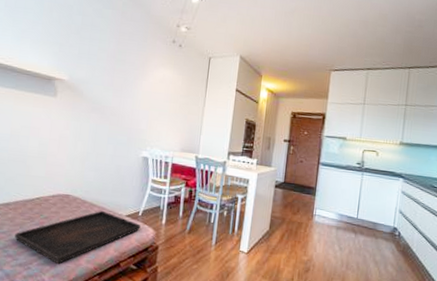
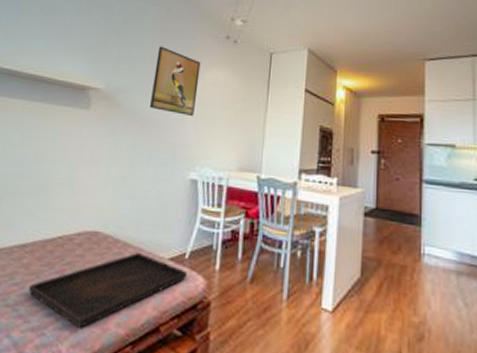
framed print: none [107,45,151,106] -> present [149,46,201,116]

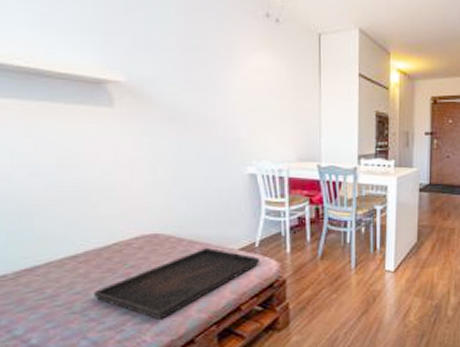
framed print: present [149,46,201,116] -> none [184,26,242,108]

